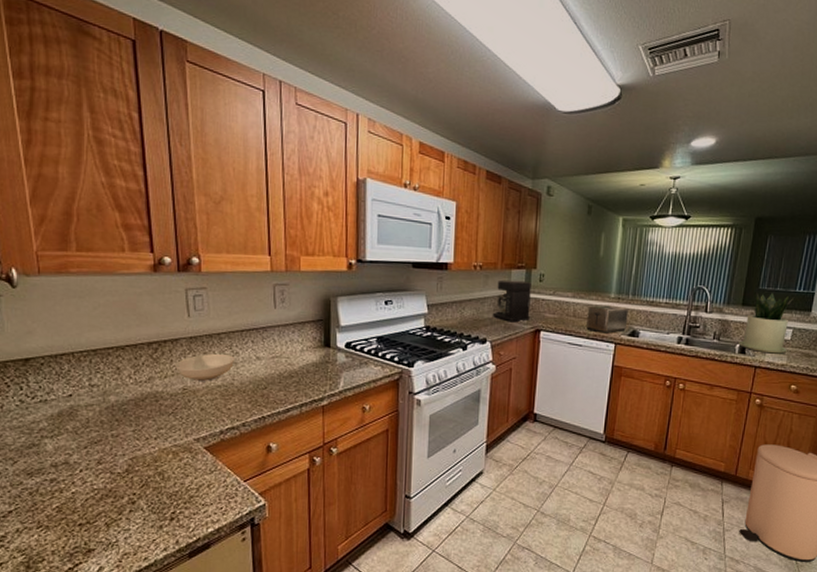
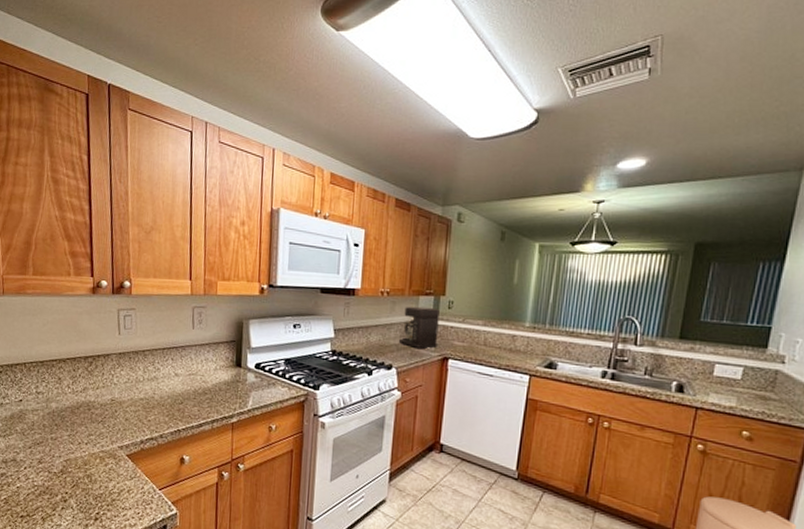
bowl: present [175,353,235,381] -> none [106,368,157,394]
toaster: present [586,305,628,335] -> none [498,334,545,365]
planter: present [738,292,794,354] -> none [675,325,744,395]

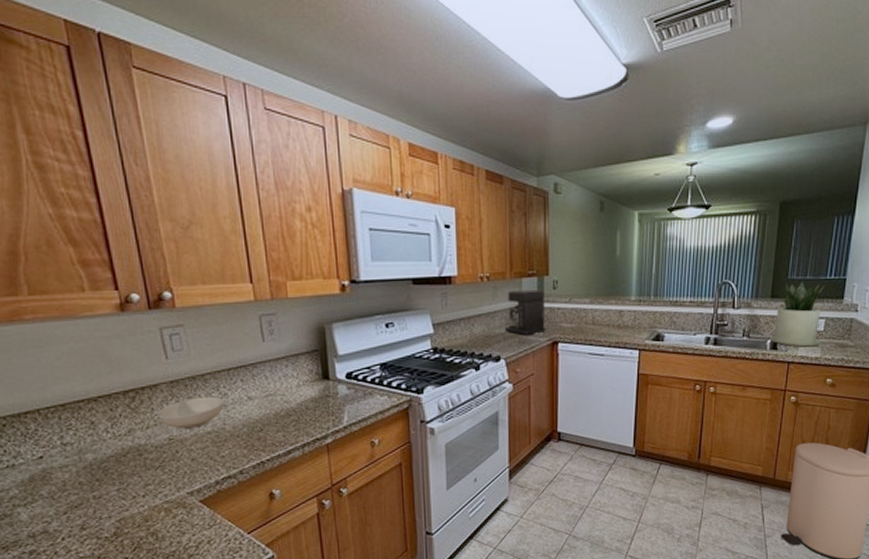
bowl: none [106,368,157,394] -> present [157,396,225,429]
planter: none [675,325,744,395] -> present [769,282,824,347]

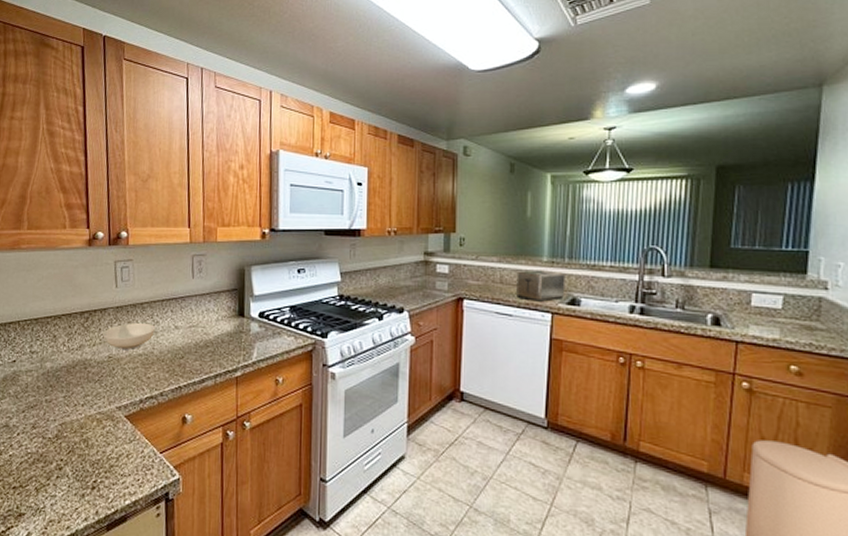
coffee maker: present [504,289,545,336] -> none [409,245,451,290]
toaster: none [607,309,651,341] -> present [516,270,565,303]
planter: present [769,282,824,347] -> none [710,252,780,326]

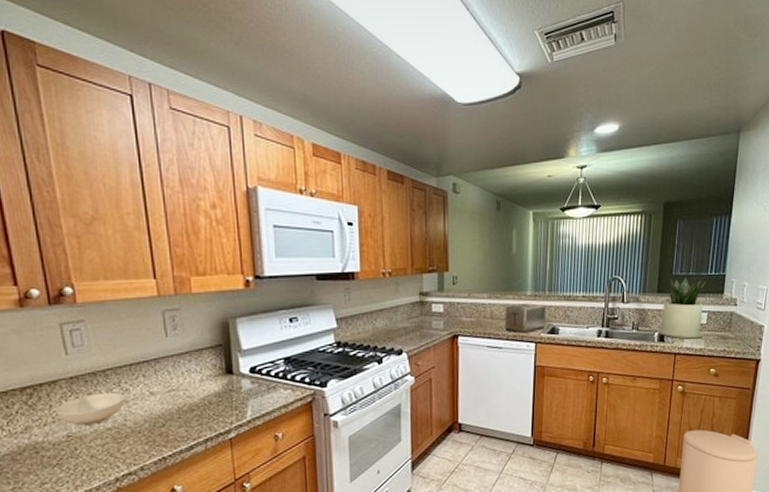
planter: none [710,252,780,326] -> present [657,278,706,339]

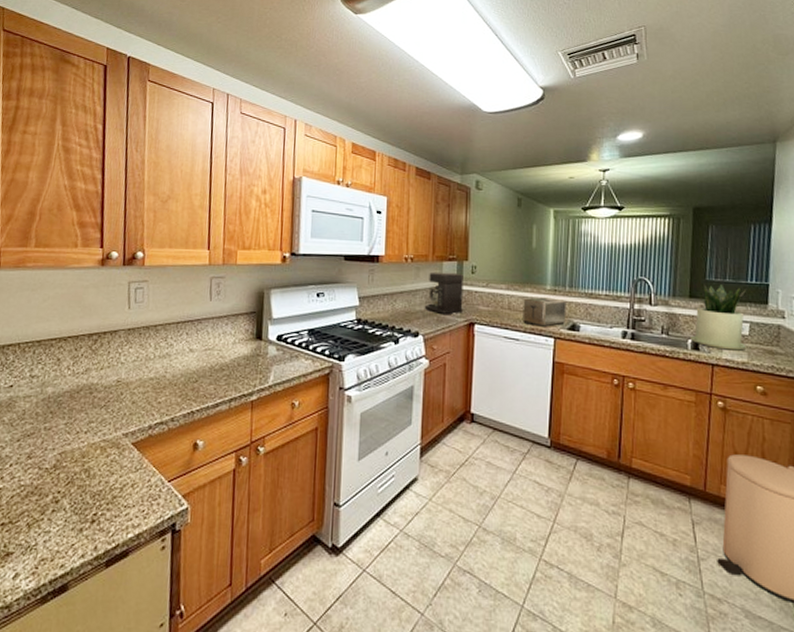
bowl: present [55,392,126,425] -> none [112,345,169,373]
coffee maker: none [406,285,446,330] -> present [424,272,463,315]

